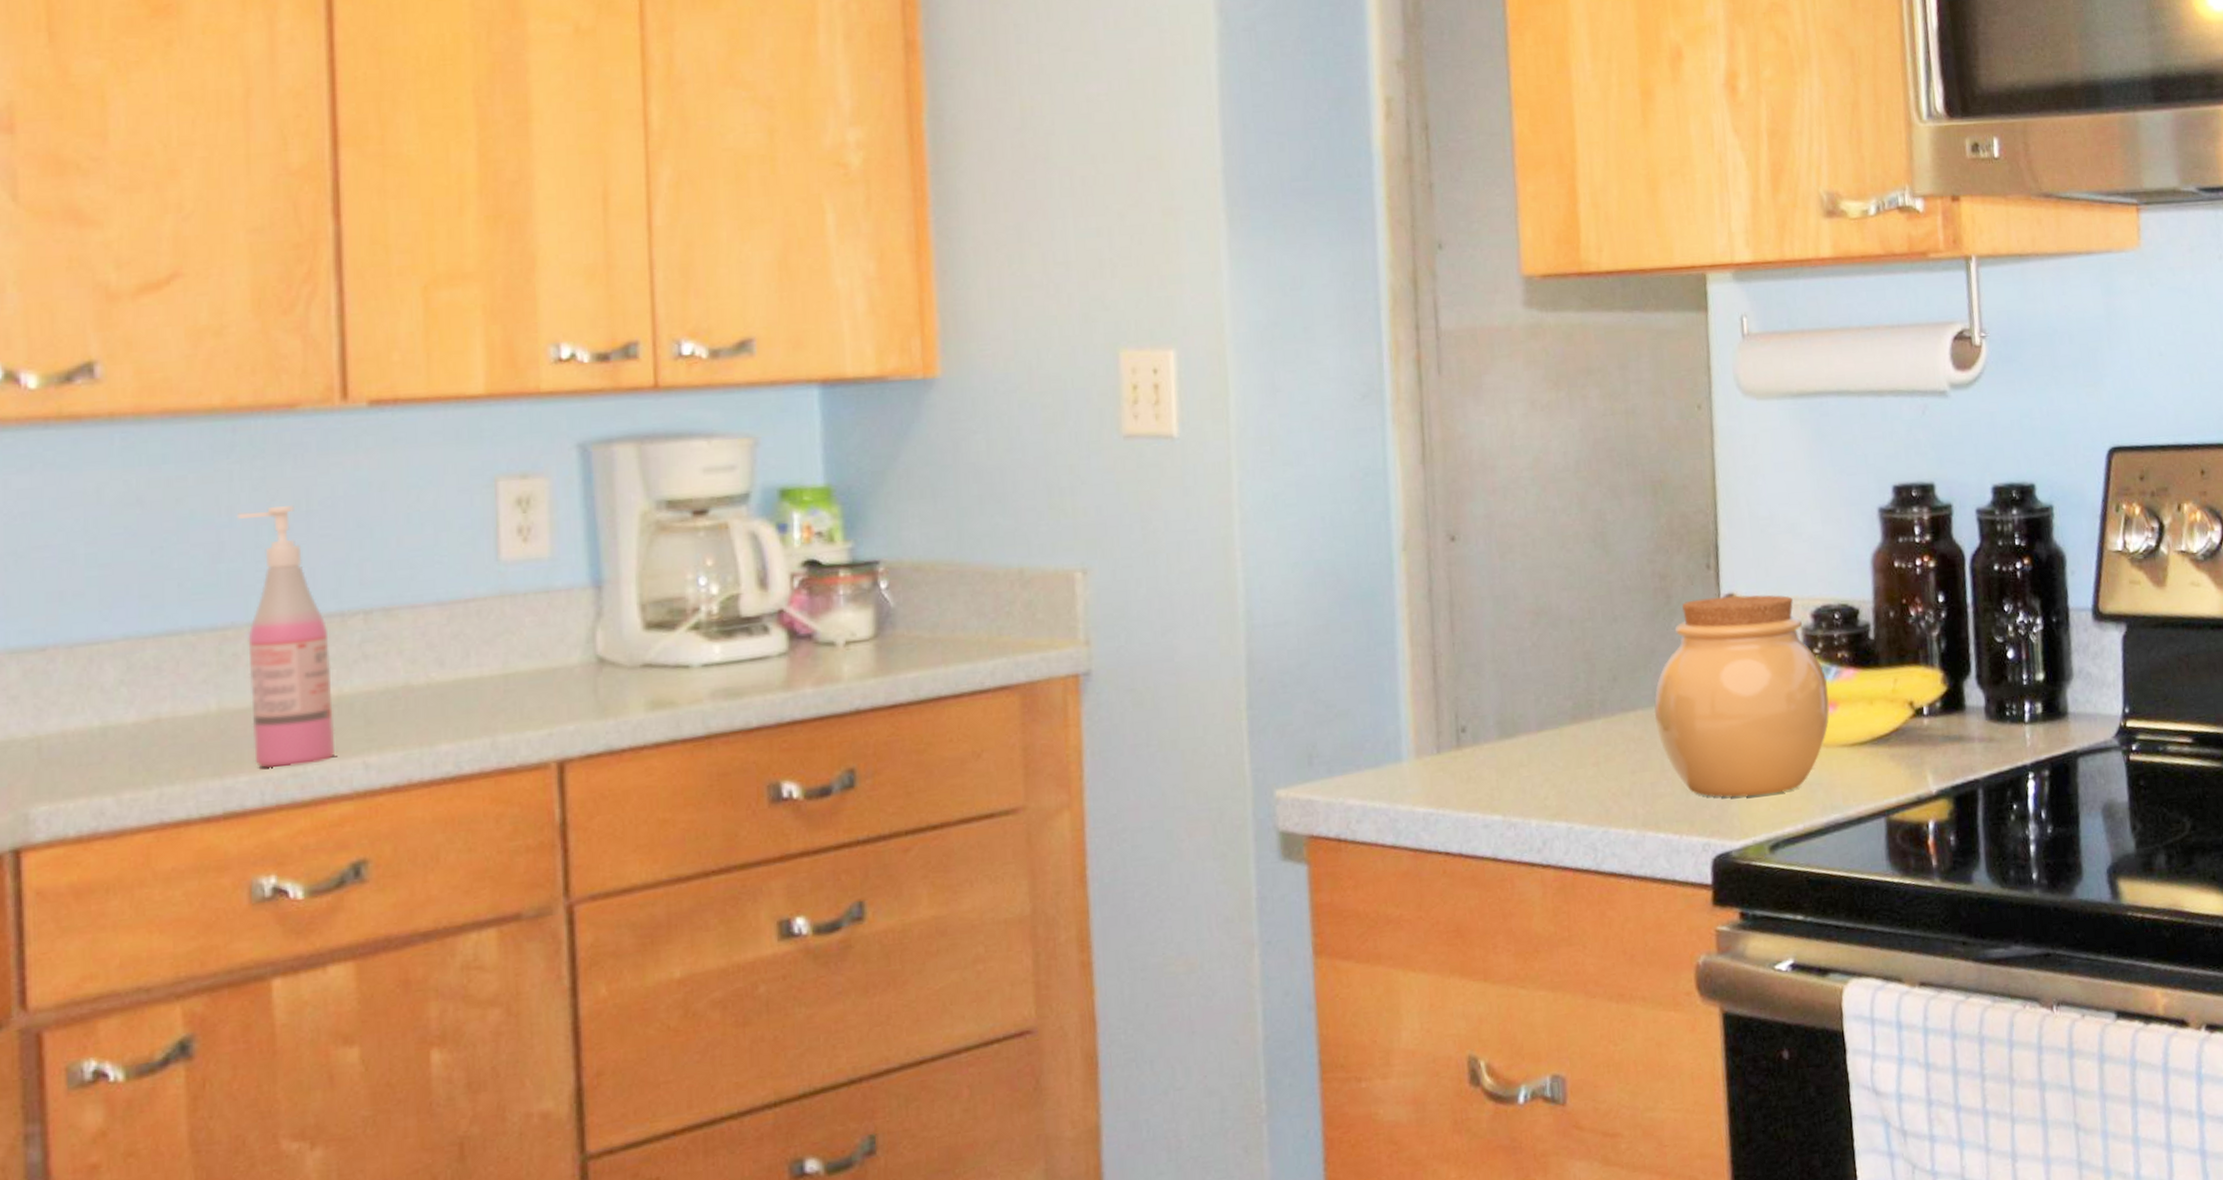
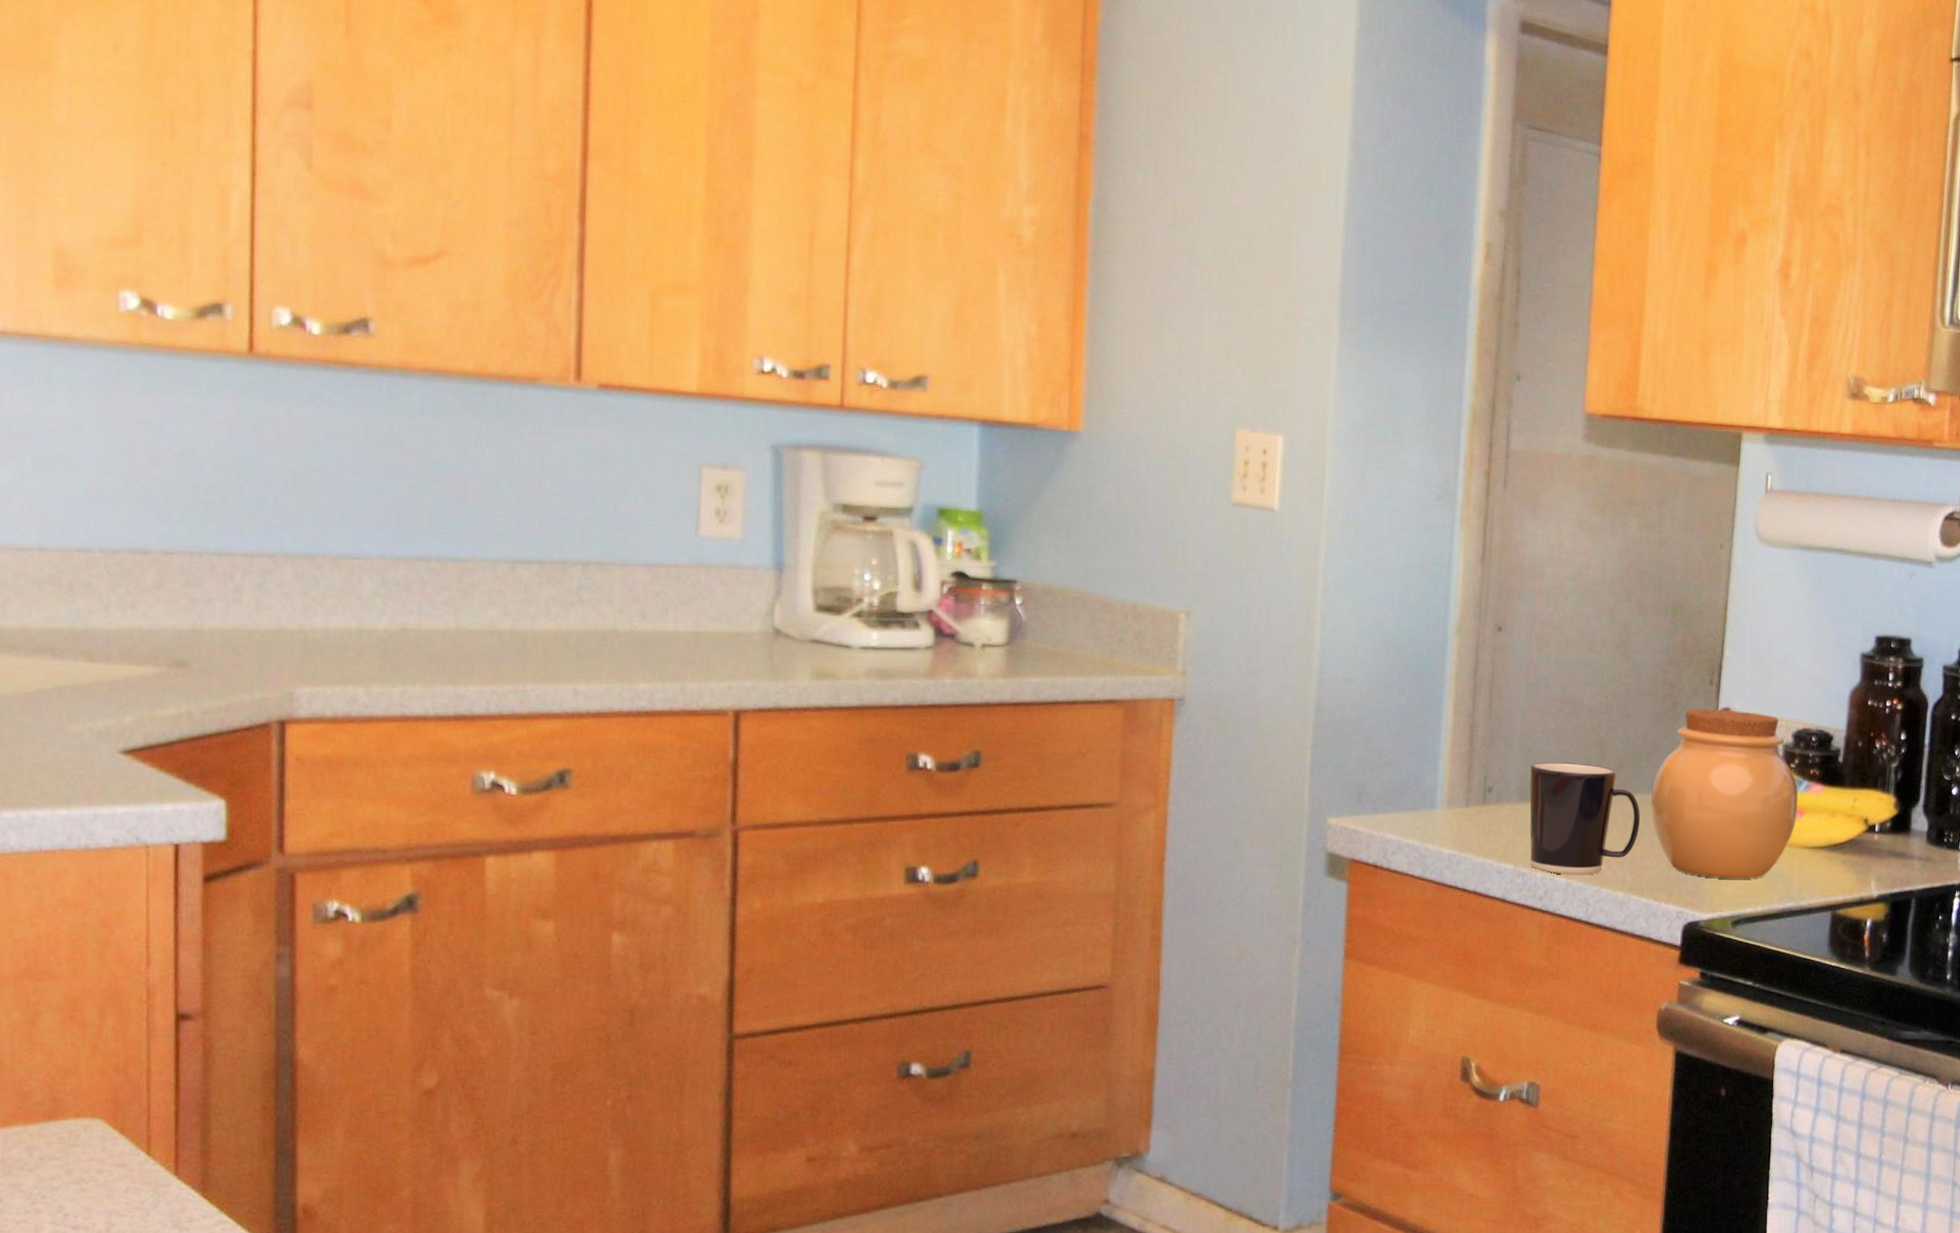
soap dispenser: present [236,504,335,768] -> none [481,464,552,685]
mug: none [1508,683,1646,819] -> present [1529,762,1641,875]

